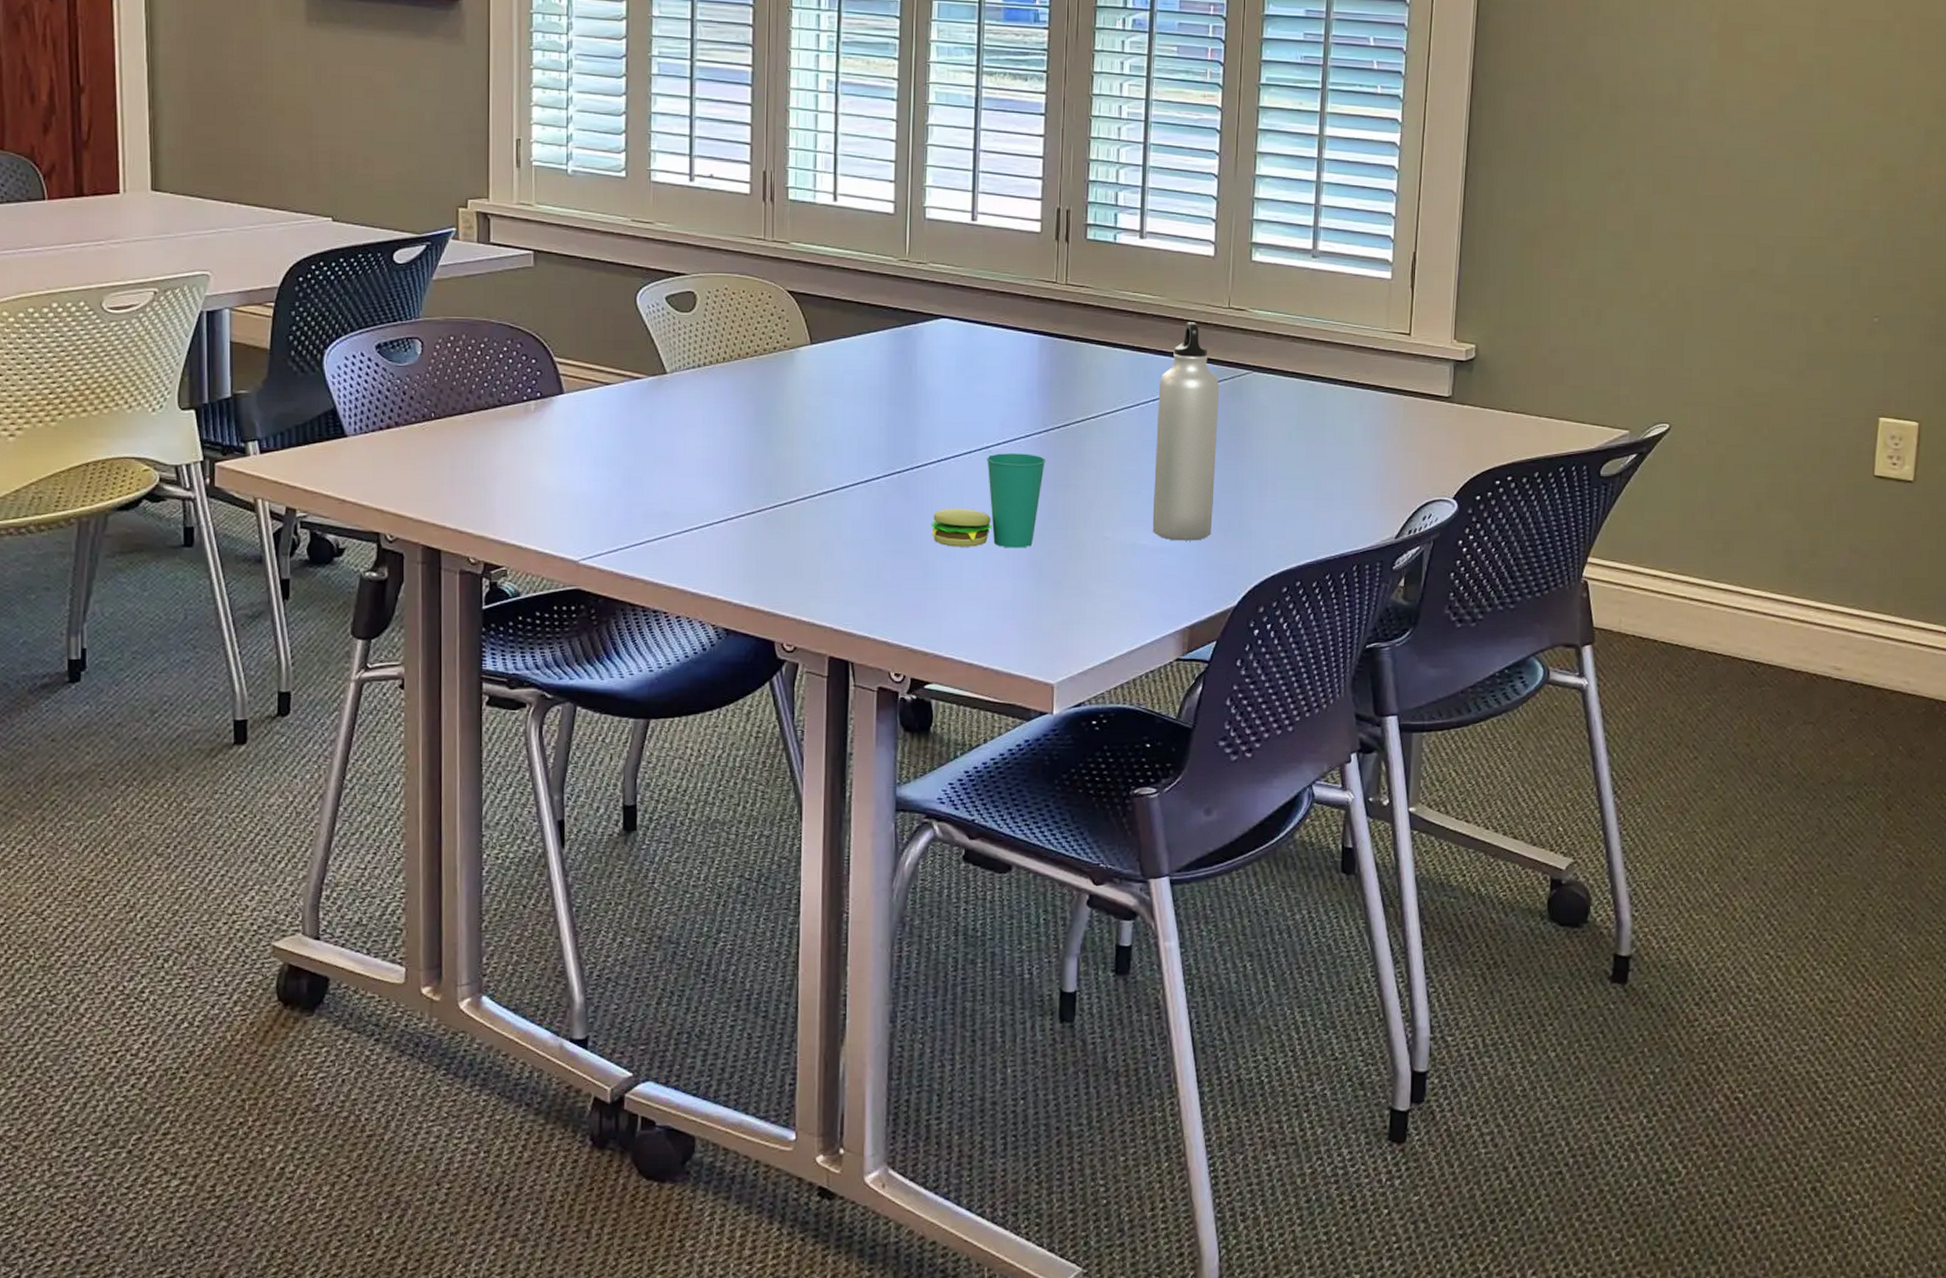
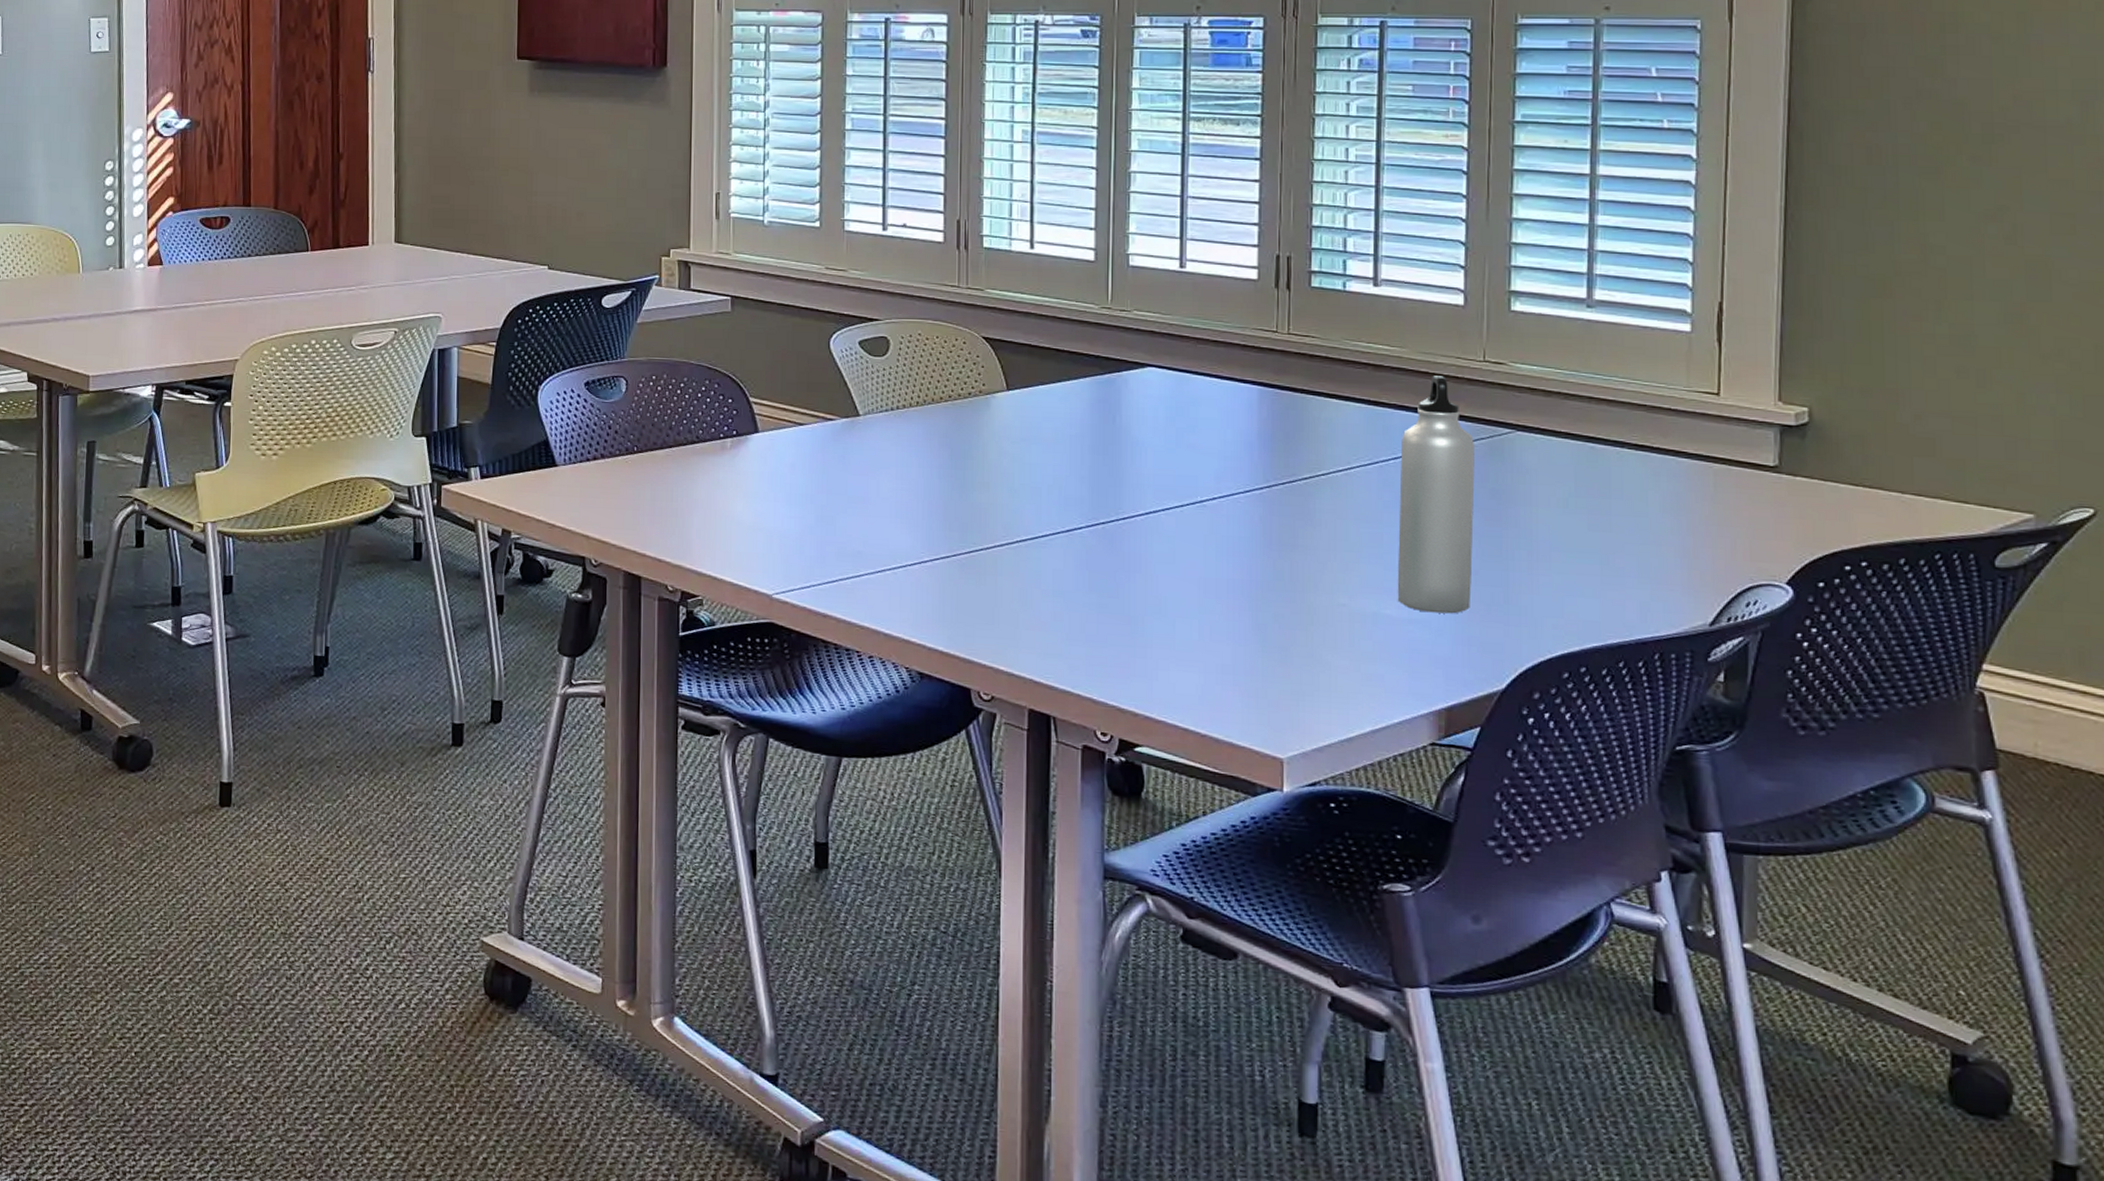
cup: present [930,453,1047,548] -> none [1139,508,1270,610]

